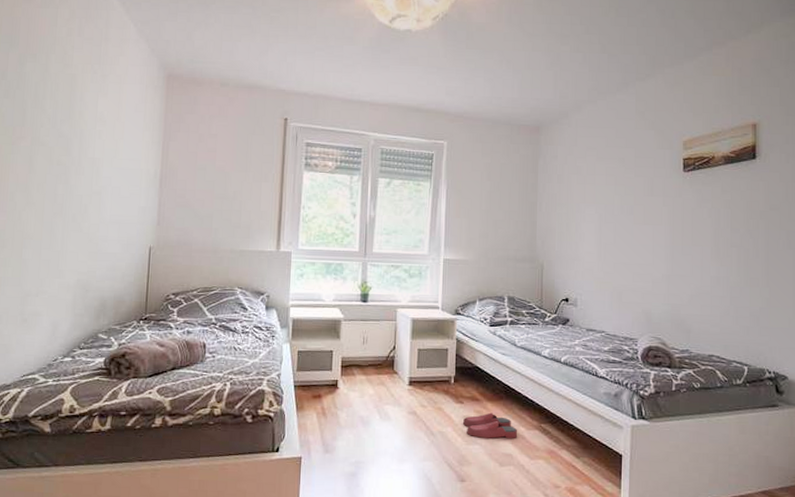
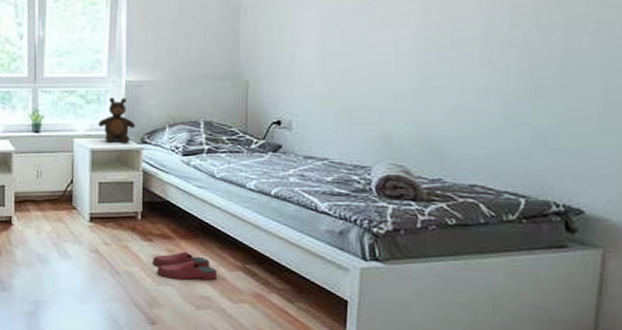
teddy bear: none [419,273,452,315] -> present [98,98,136,144]

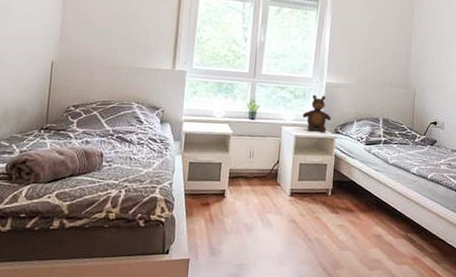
slippers: present [153,251,218,281] -> none [338,222,387,247]

